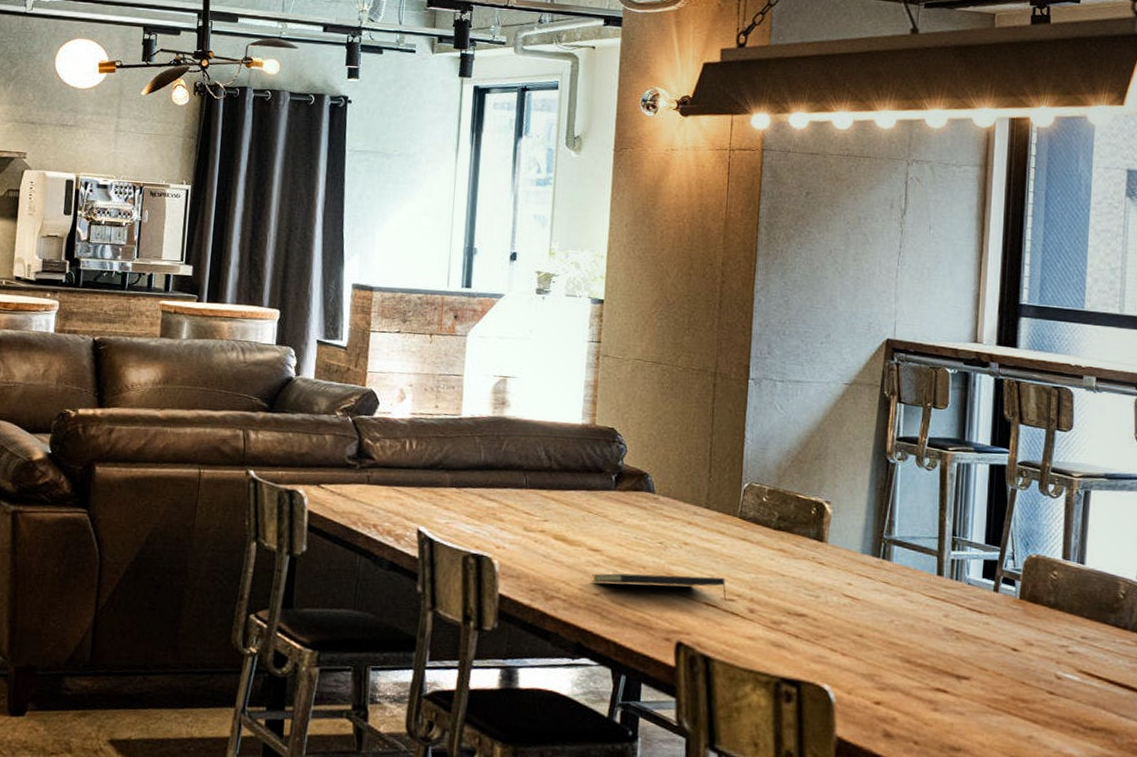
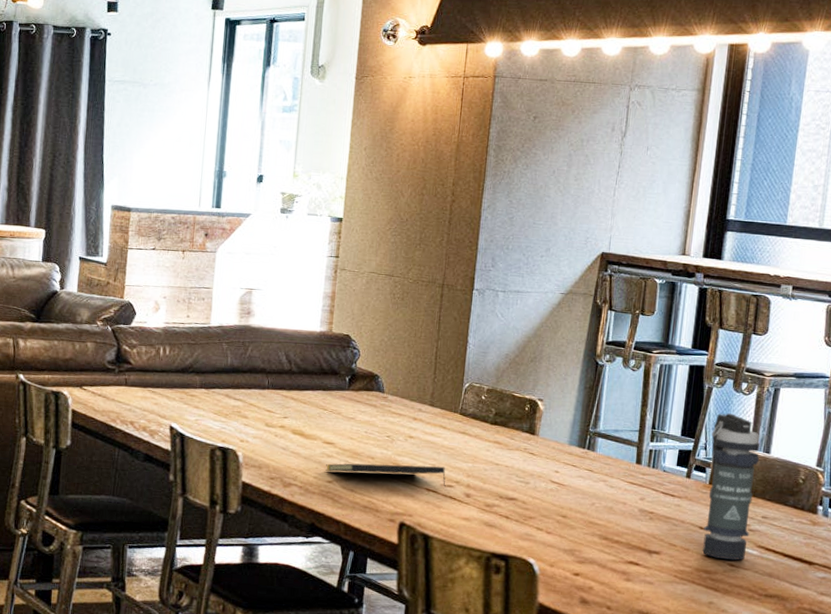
smoke grenade: none [1017,518,1073,688] -> present [702,413,760,561]

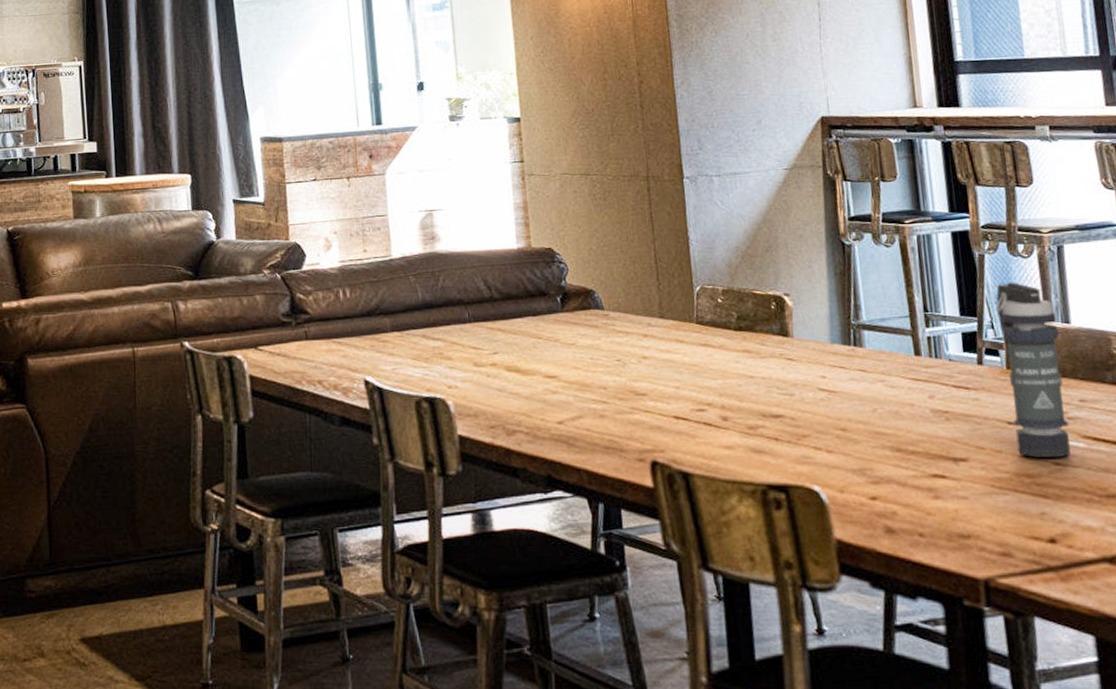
notepad: present [325,463,446,486] -> none [552,387,697,411]

